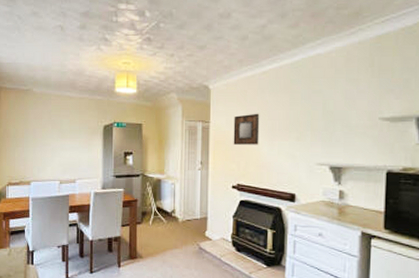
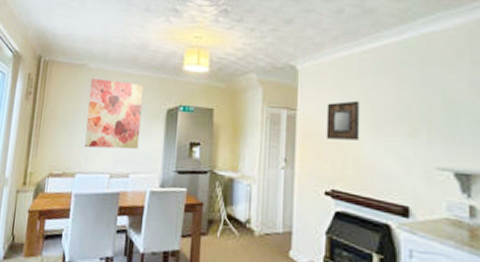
wall art: none [36,101,82,160] -> present [85,78,144,150]

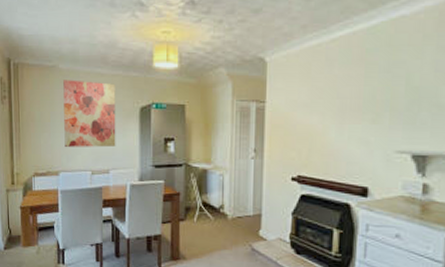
home mirror: present [326,100,360,141] -> none [293,90,327,129]

